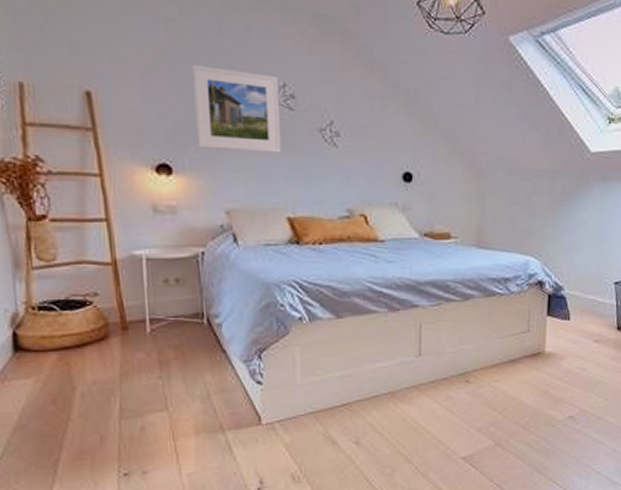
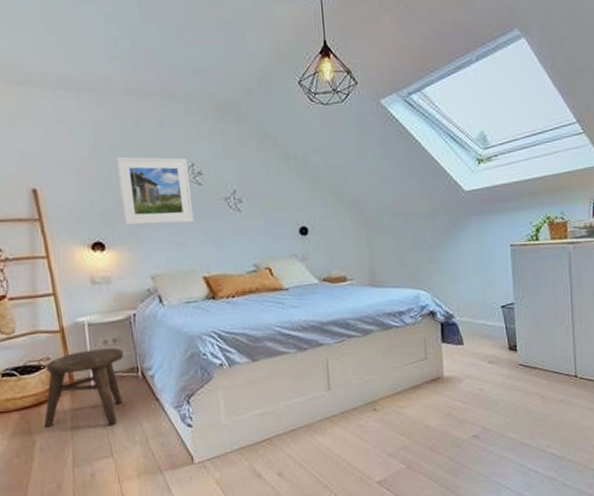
stool: none [86,289,188,375] -> present [43,347,124,429]

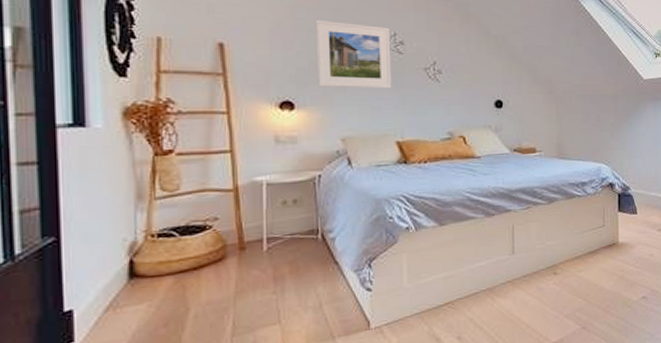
stool: present [43,347,124,429] -> none [201,209,304,294]

